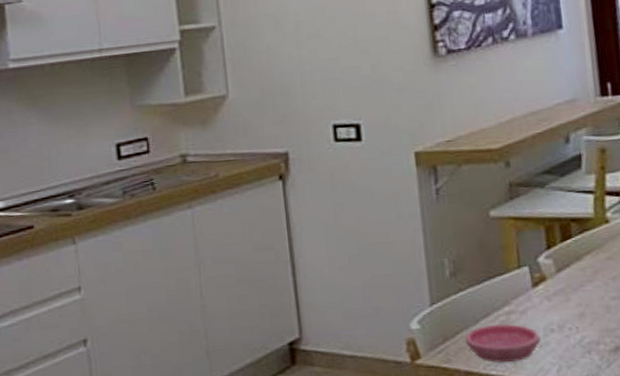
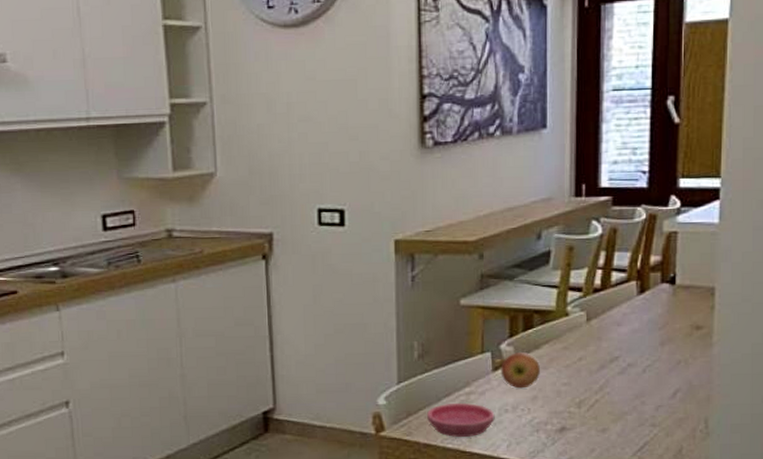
apple: none [541,264,585,305] -> present [500,351,540,389]

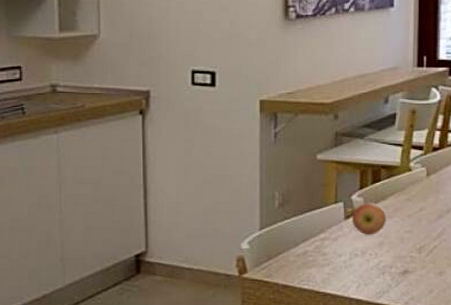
saucer: present [427,403,495,437] -> none [286,248,346,279]

